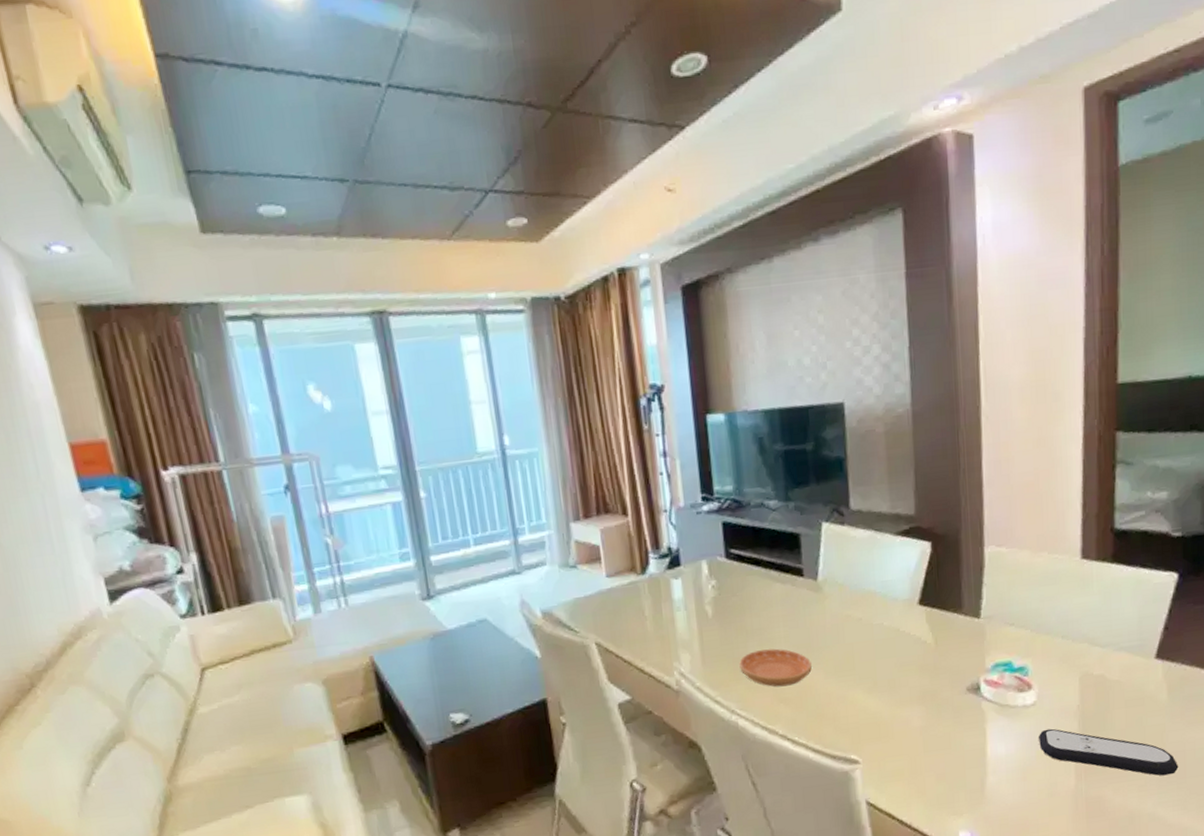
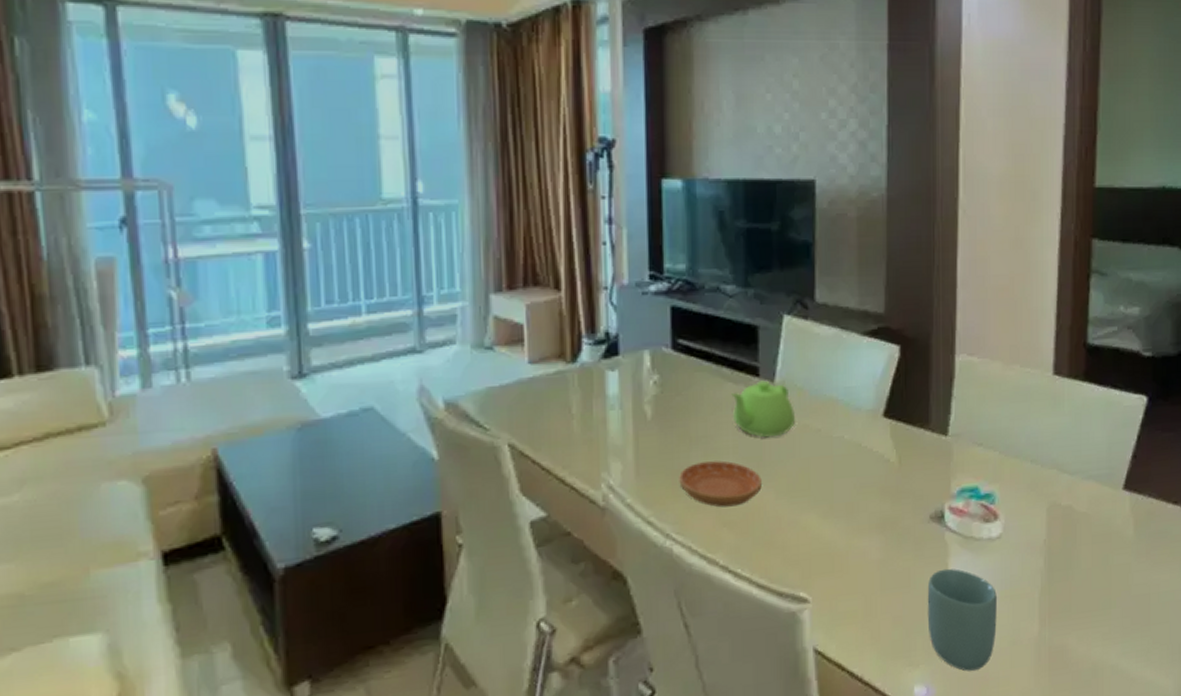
teapot: none [780,579,839,628] -> present [731,380,796,438]
cup: none [967,732,1035,819] -> present [927,568,997,671]
remote control: present [1039,728,1179,776] -> none [1003,565,1143,623]

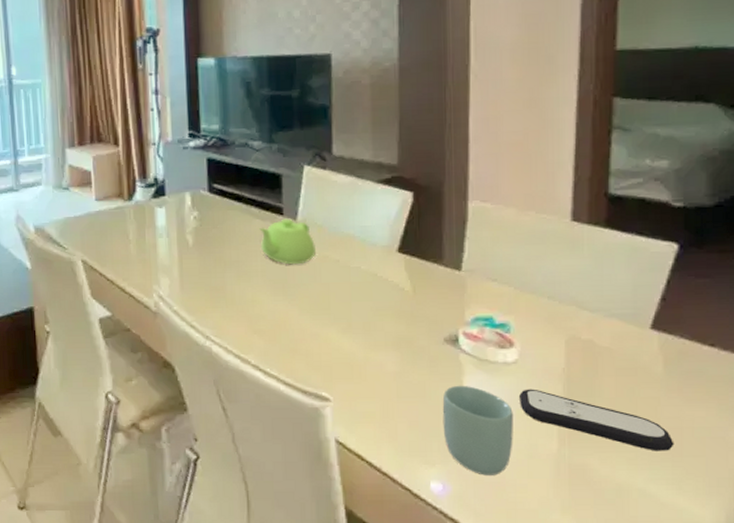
saucer: present [679,460,762,508] -> none [216,281,287,319]
remote control: none [1003,565,1143,623] -> present [520,389,674,451]

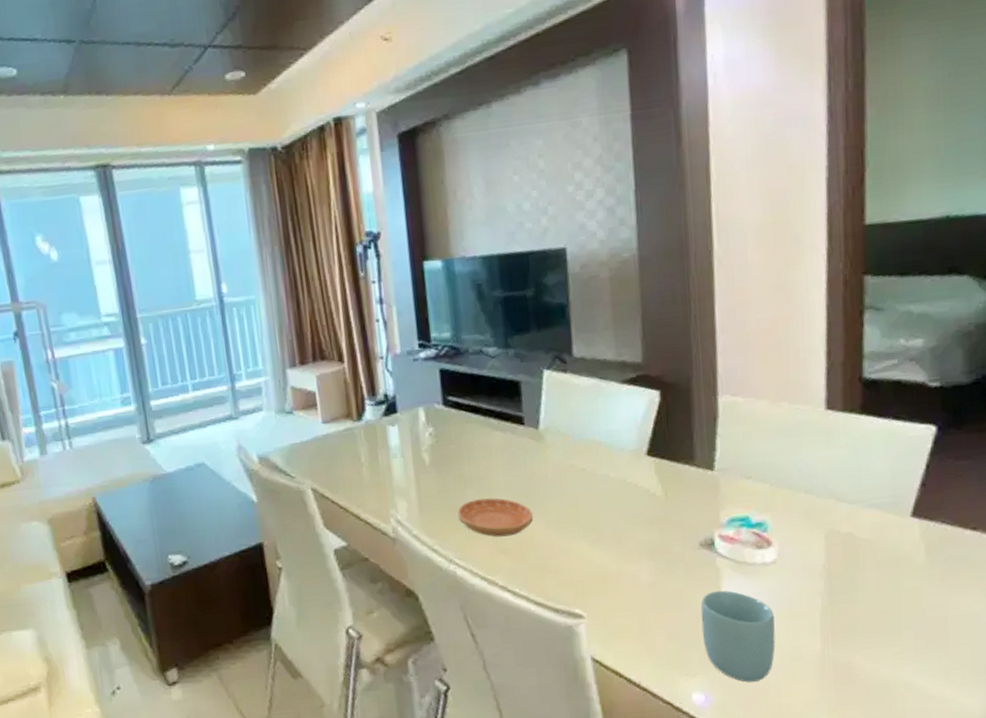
saucer: none [216,281,287,319] -> present [457,497,533,537]
teapot: present [259,218,317,265] -> none [499,428,562,478]
remote control: present [520,389,674,451] -> none [780,588,940,643]

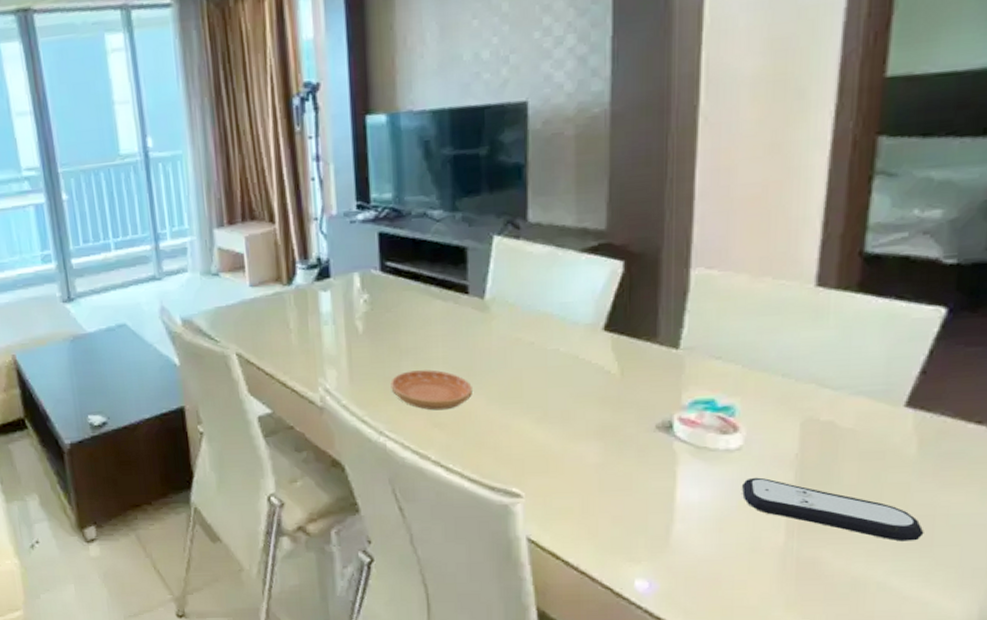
cup: present [700,590,776,682] -> none [651,475,734,572]
remote control: none [780,588,940,643] -> present [742,477,924,542]

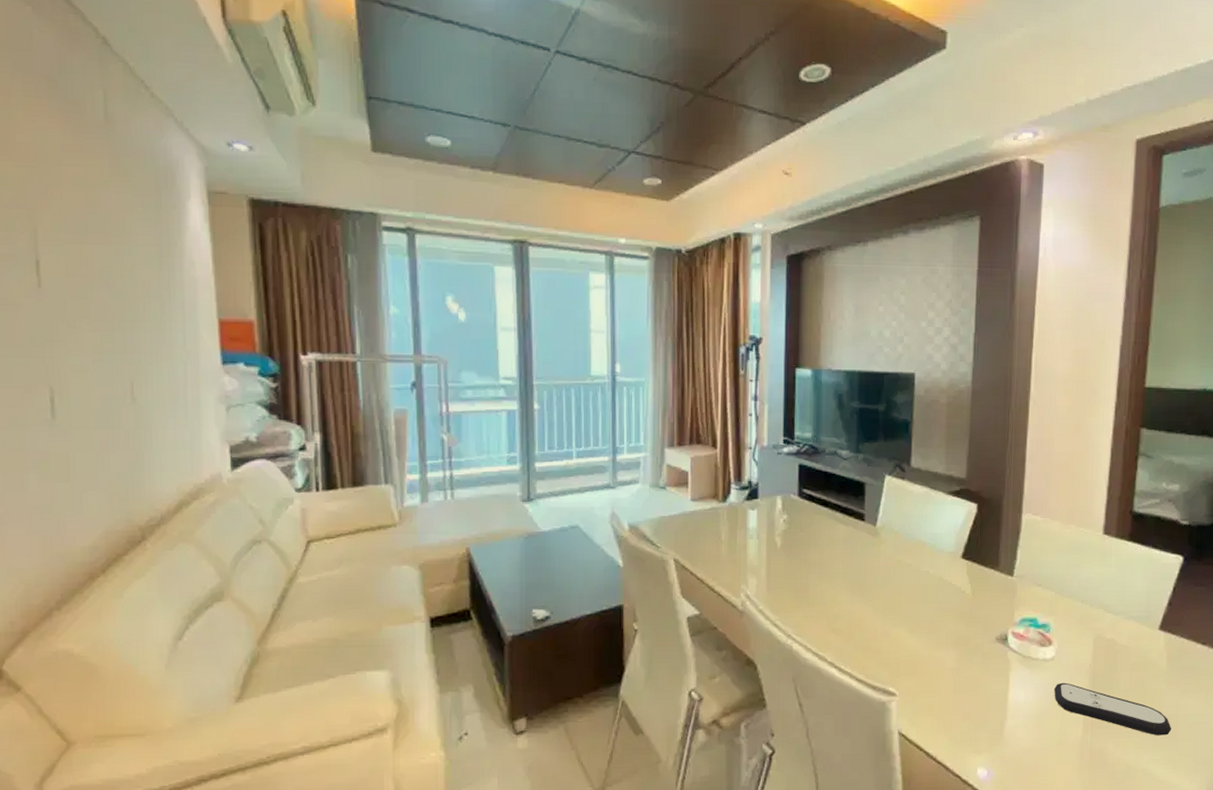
saucer: present [390,369,472,411] -> none [800,583,863,618]

